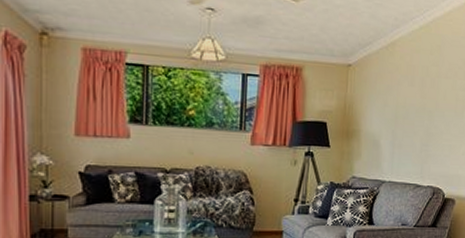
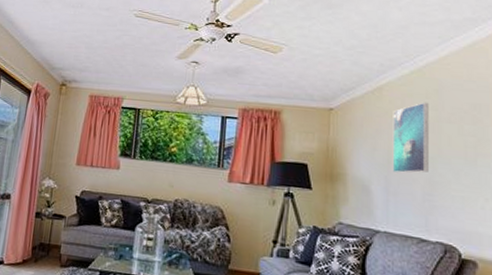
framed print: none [398,58,432,128] -> present [392,102,429,174]

